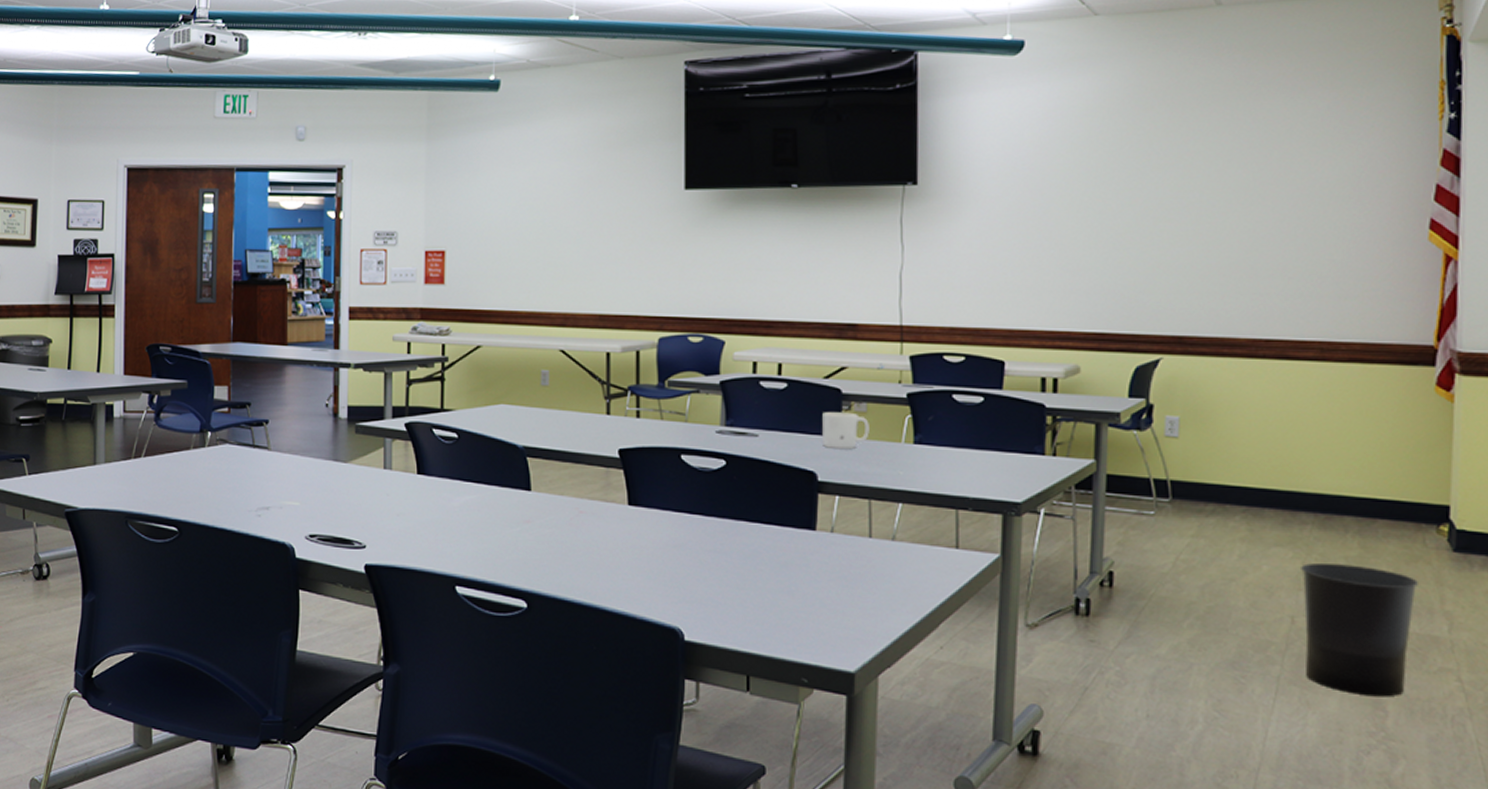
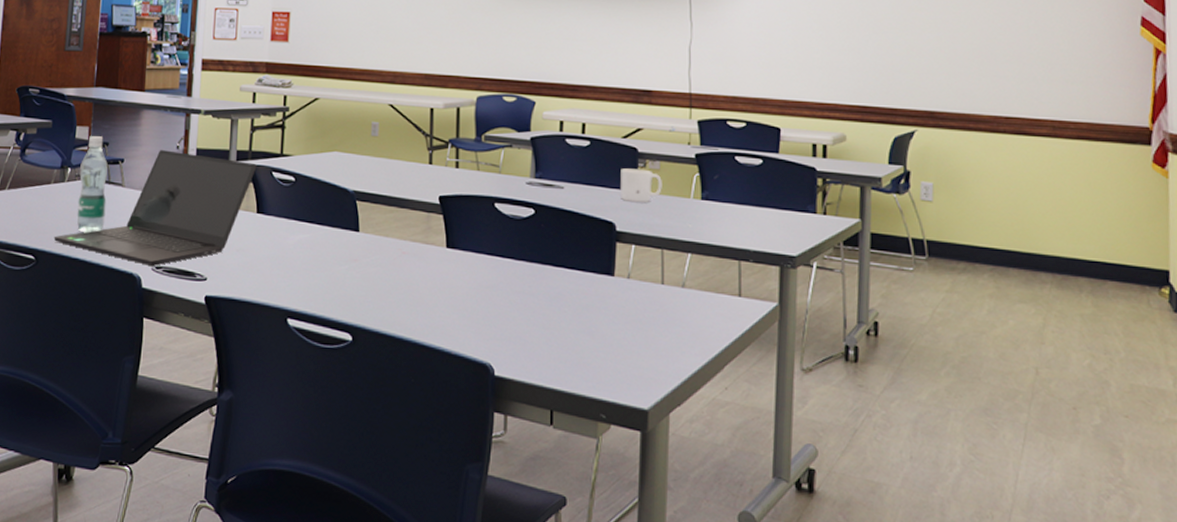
laptop: none [197,409,415,534] -> present [54,150,257,266]
bottle: none [220,396,252,500] -> present [77,136,108,232]
waste bin: present [1301,562,1418,697] -> none [1042,319,1145,445]

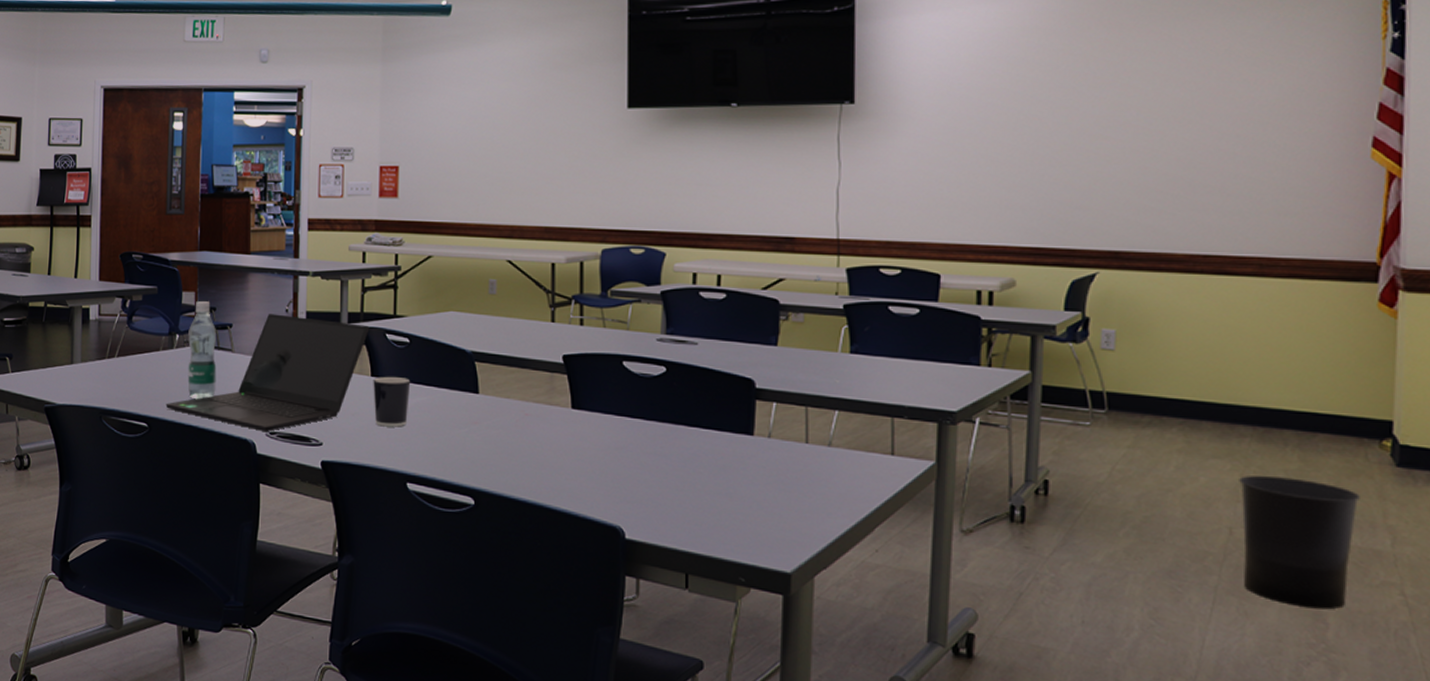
mug: none [258,213,295,264] -> present [373,376,411,427]
mug: present [621,168,662,203] -> none [760,322,807,359]
waste bin: none [1042,319,1145,445] -> present [1239,475,1360,610]

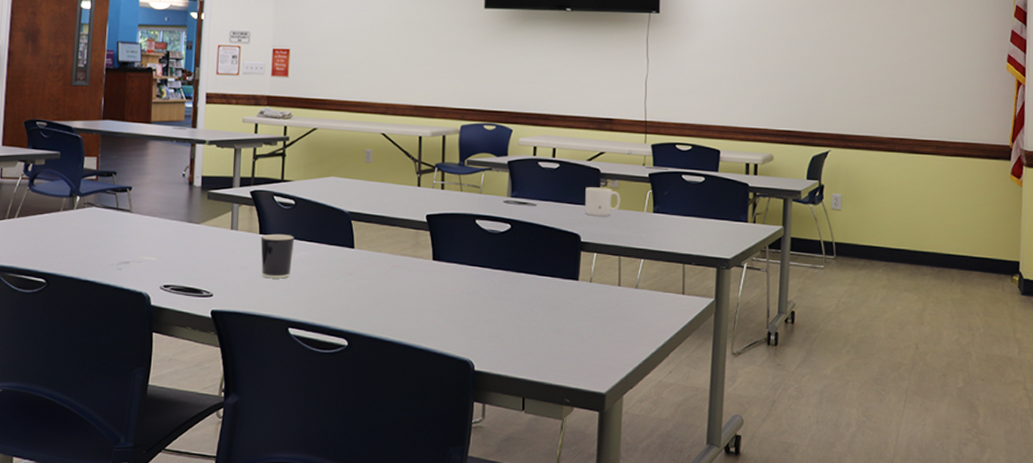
laptop: present [165,314,370,431] -> none [64,178,259,285]
bottle: present [187,301,217,399] -> none [86,166,116,256]
mug: none [760,322,807,359] -> present [585,187,621,217]
waste bin: present [1239,475,1360,610] -> none [922,303,999,403]

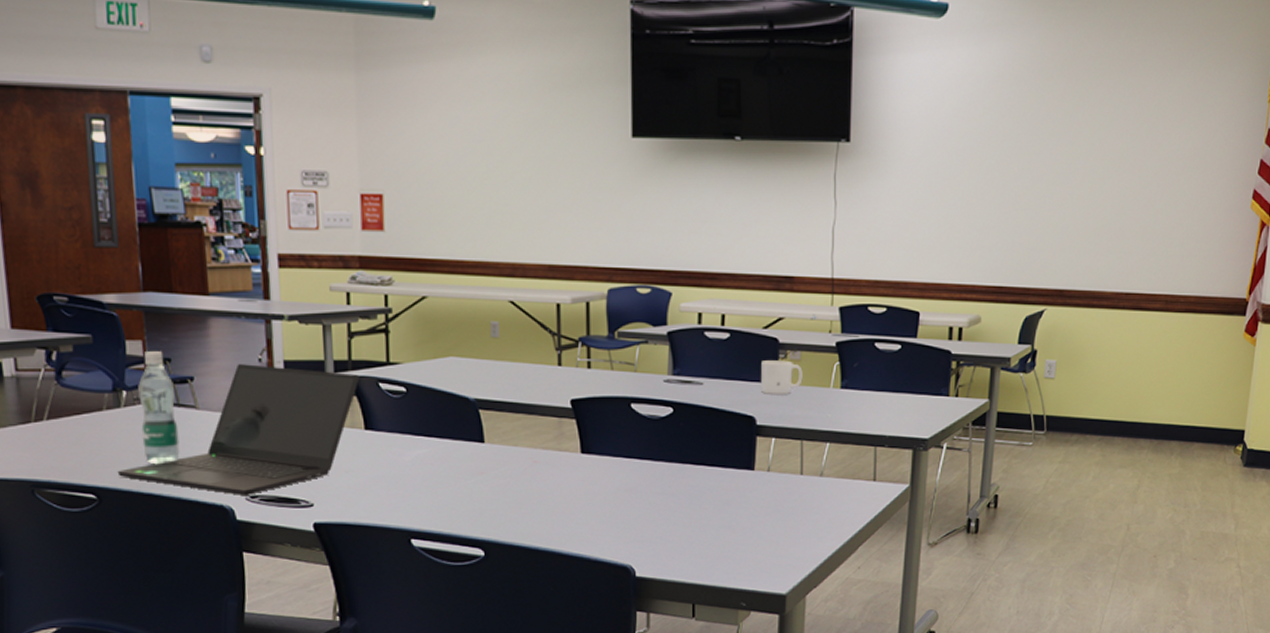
laptop: none [64,178,259,285] -> present [117,364,360,495]
bottle: none [86,166,116,256] -> present [138,351,180,464]
mug: present [260,233,295,279] -> none [367,428,410,483]

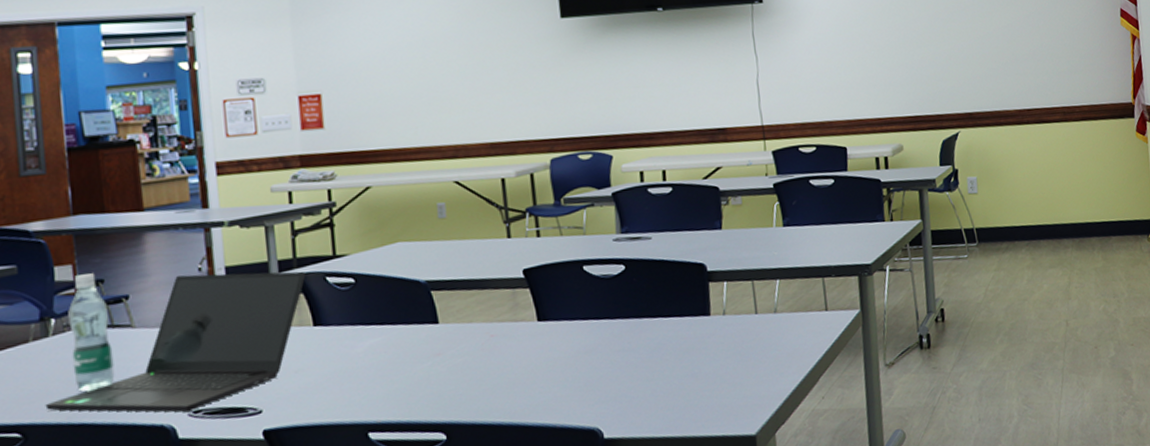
mug: present [761,360,803,395] -> none [705,206,746,241]

